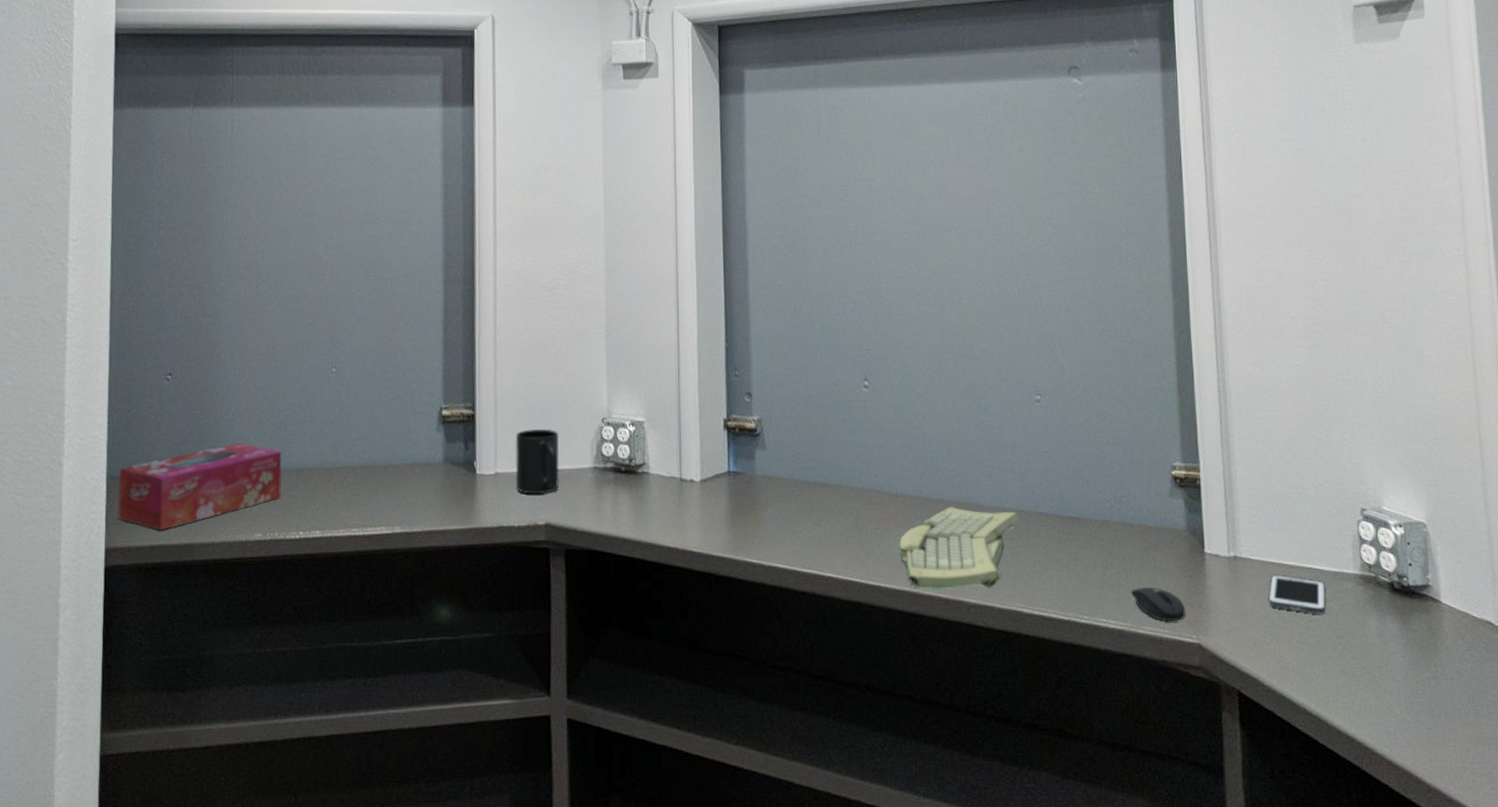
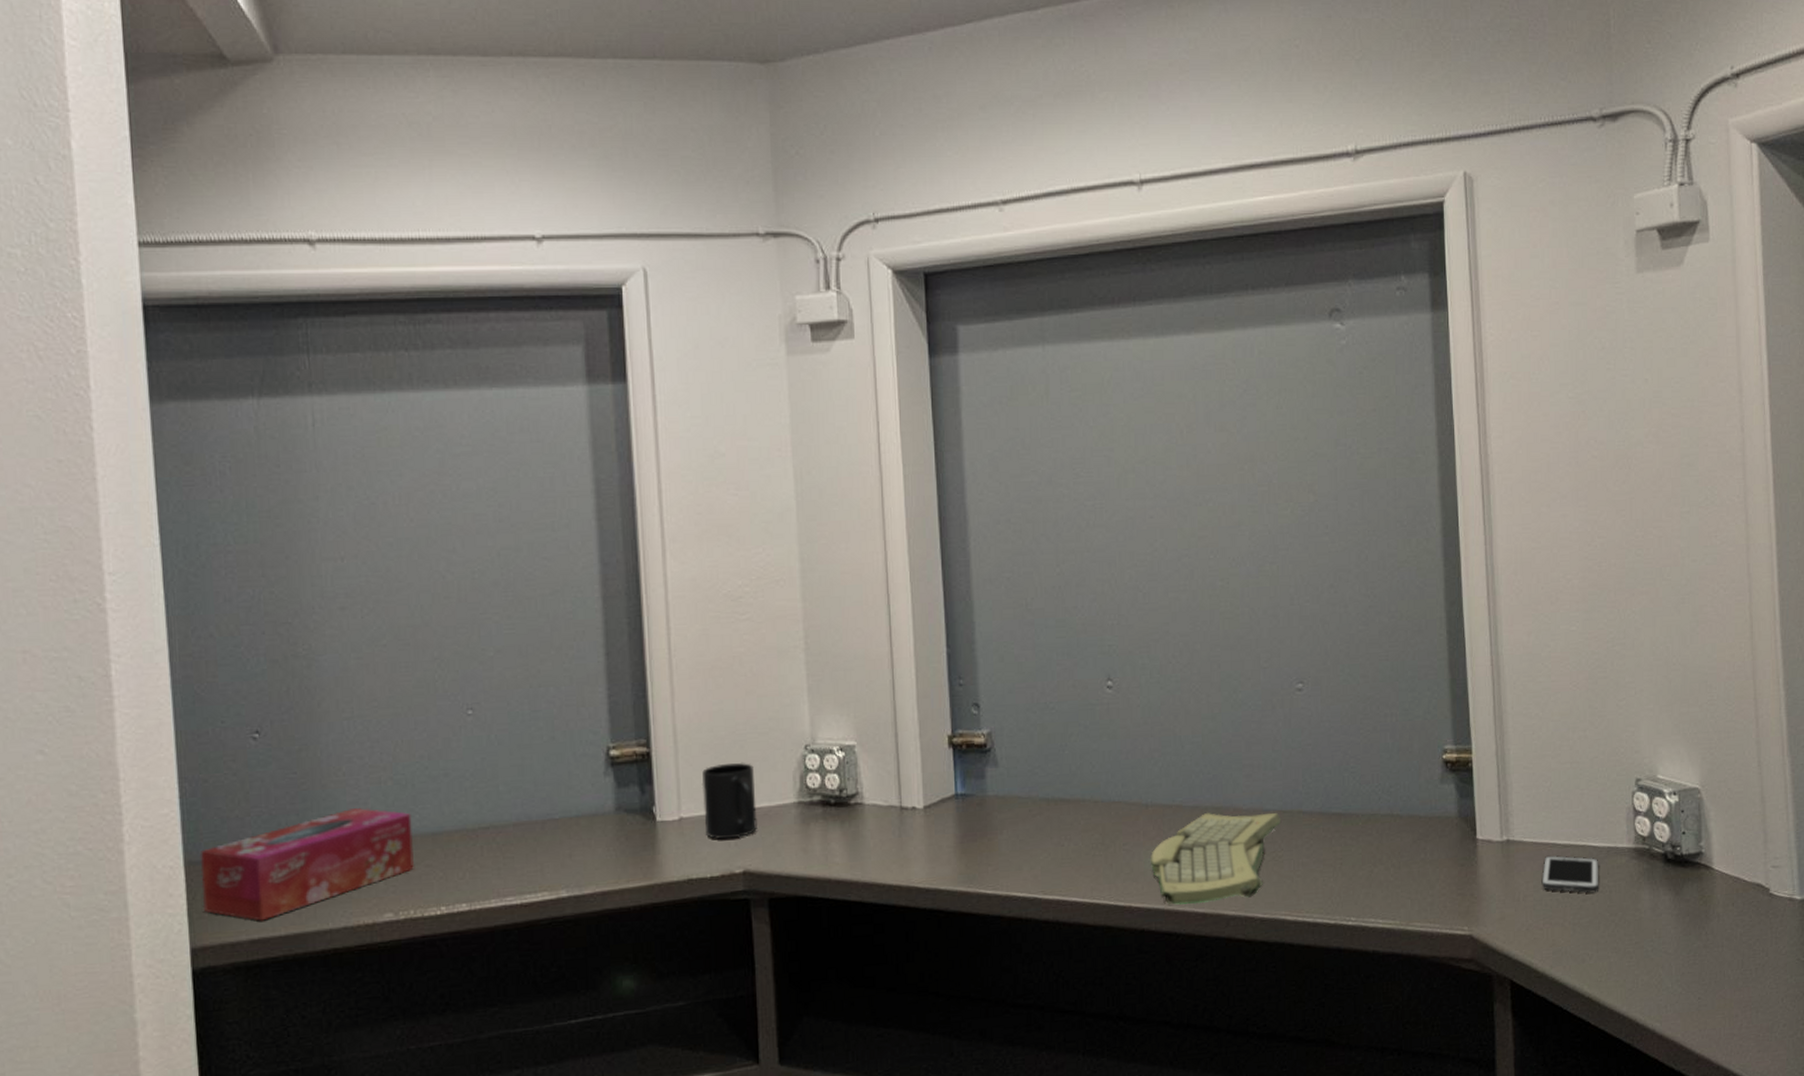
mouse: present [1130,587,1186,621] -> none [1399,880,1457,915]

